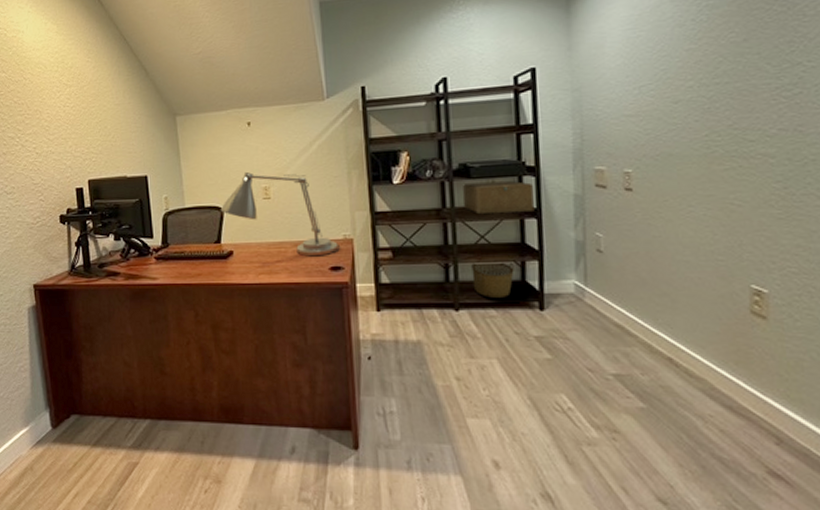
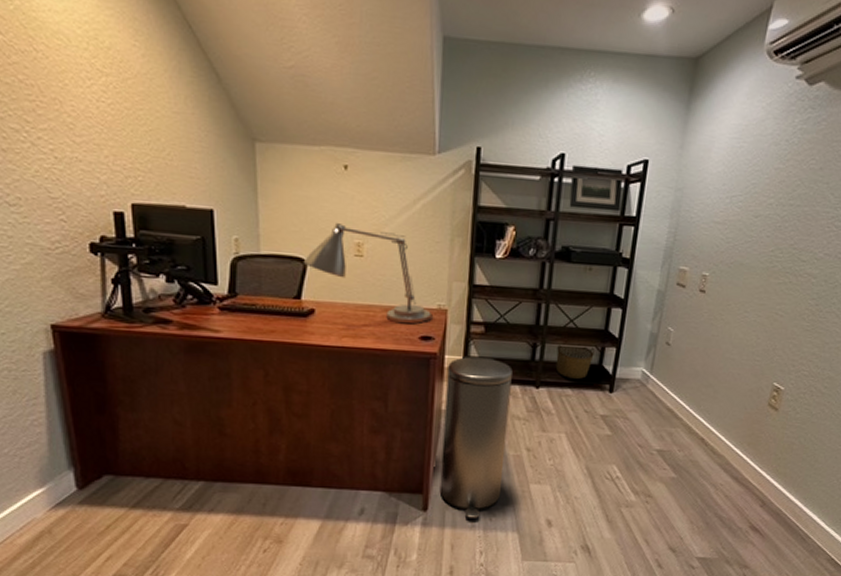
pedal bin: none [361,282,436,458] -> present [439,355,513,518]
picture frame: none [455,81,515,126] -> present [569,164,624,212]
decorative box: present [462,181,535,215] -> none [559,267,625,303]

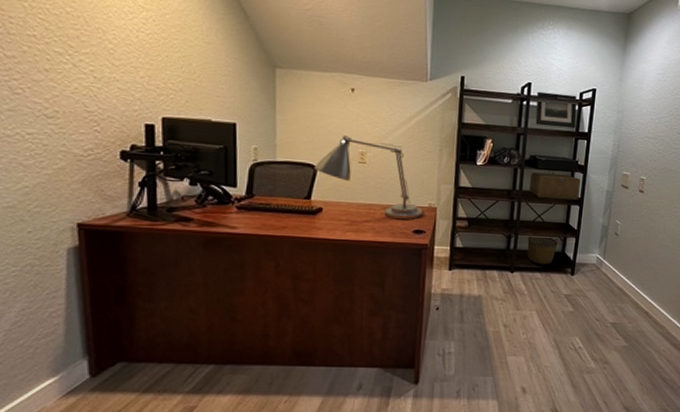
pedal bin: present [439,355,513,518] -> none [429,246,491,389]
decorative box: none [559,267,625,303] -> present [528,172,581,201]

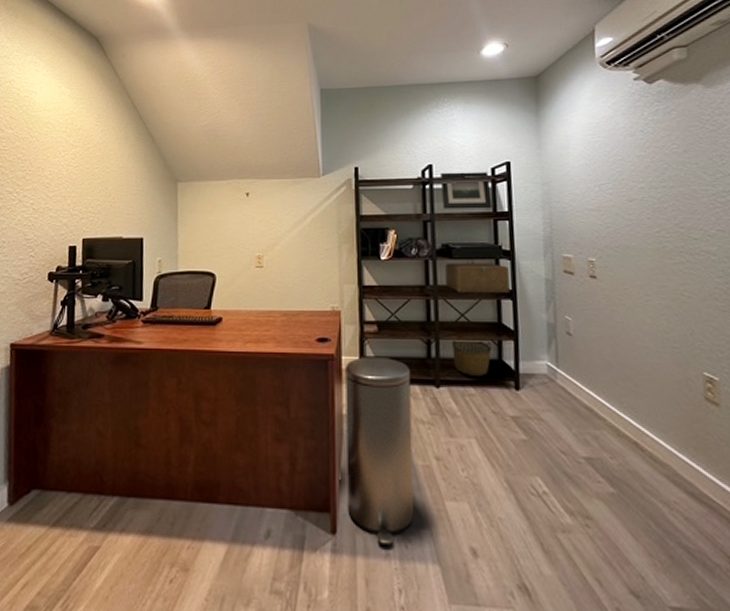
desk lamp: present [313,134,426,220] -> none [212,239,329,327]
pedal bin: none [429,246,491,389] -> present [346,356,415,544]

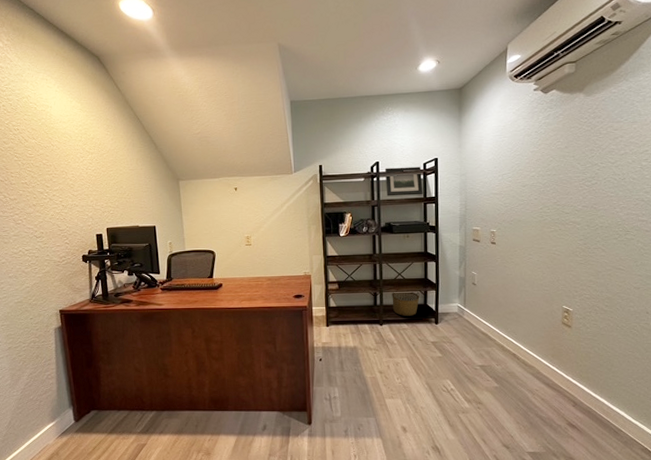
pedal bin: present [346,356,415,544] -> none [315,305,365,428]
decorative box: present [444,263,510,294] -> none [387,236,434,259]

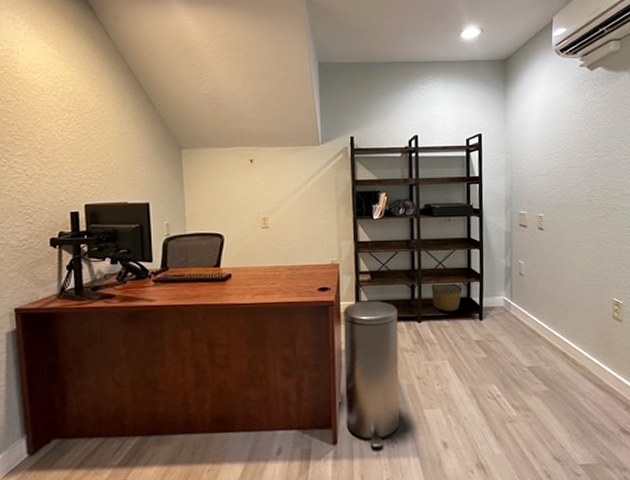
pedal bin: none [315,305,365,428] -> present [344,300,400,447]
picture frame: present [384,166,423,196] -> none [424,142,466,175]

